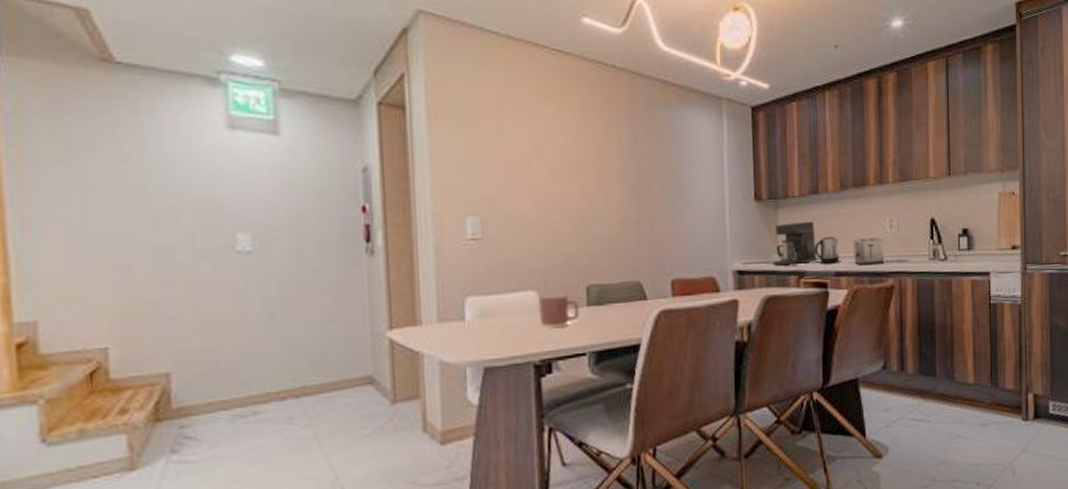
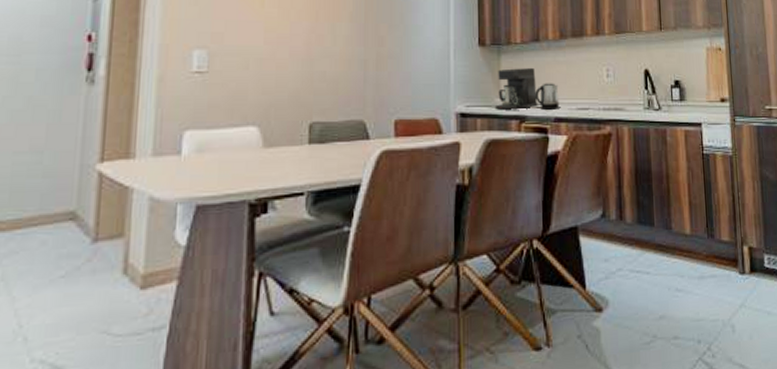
mug: present [539,295,580,329] -> none [259,132,301,166]
toaster: present [853,237,885,266] -> none [572,86,602,112]

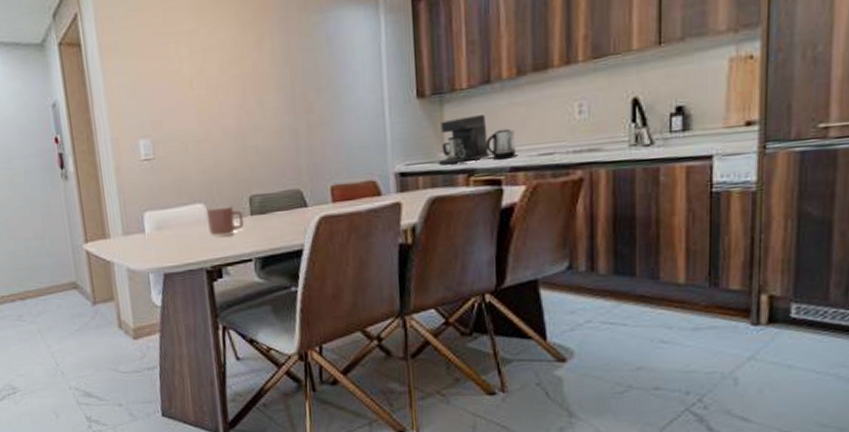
mug: none [259,132,301,166] -> present [207,206,245,238]

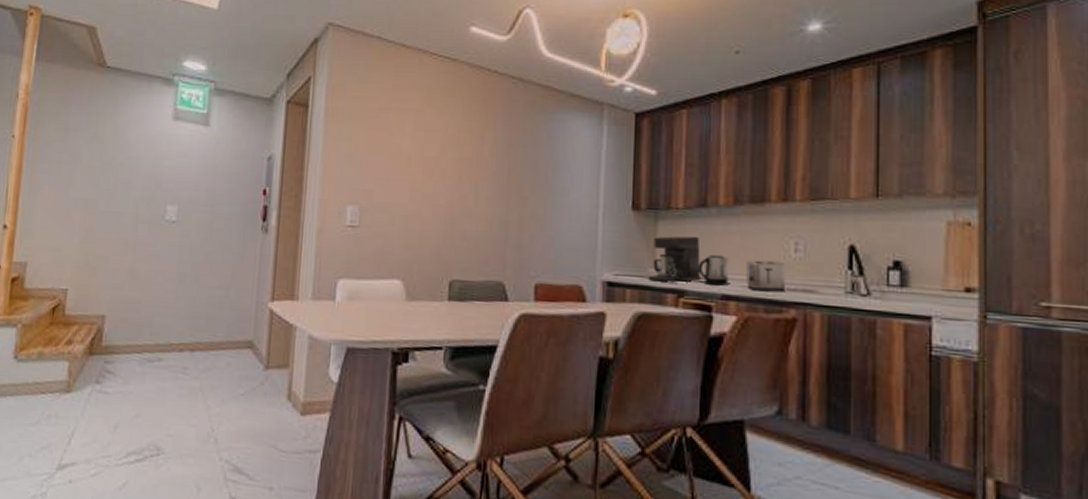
mug: present [207,206,245,238] -> none [402,286,441,319]
toaster: none [532,125,572,159] -> present [746,260,787,293]

